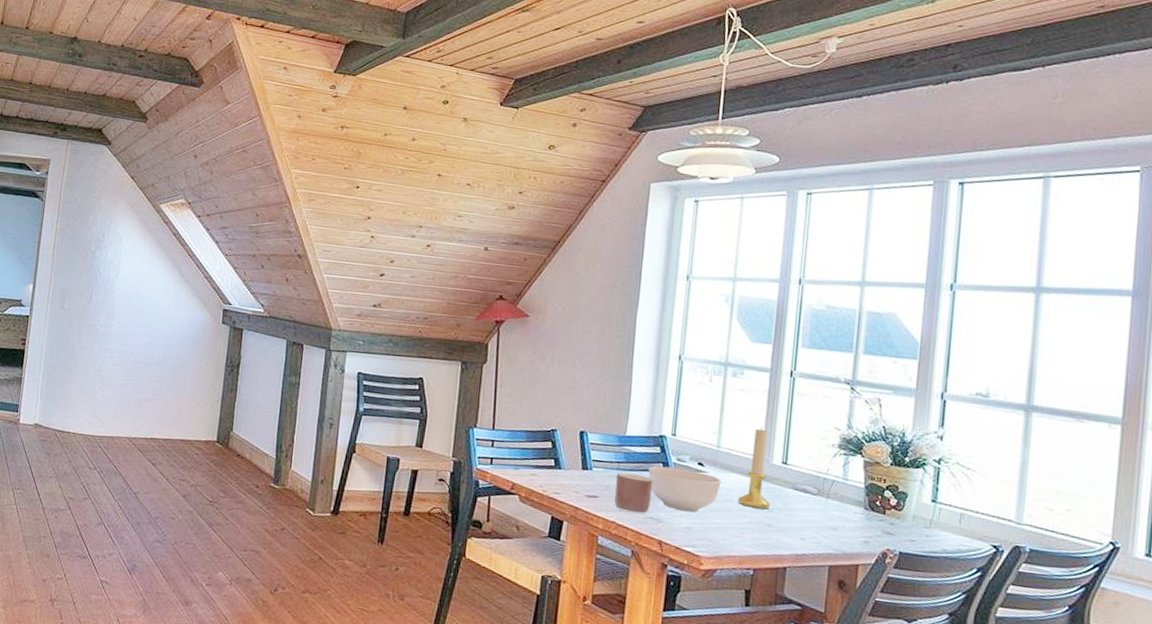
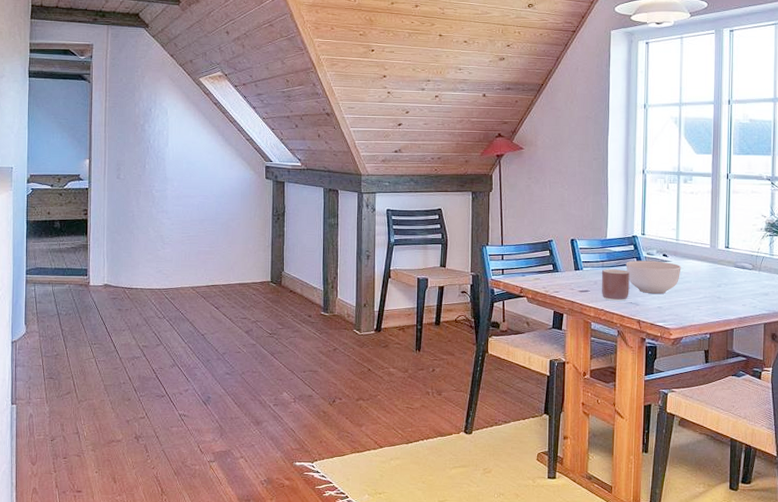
candle holder: present [737,427,770,510] -> none [694,221,718,285]

